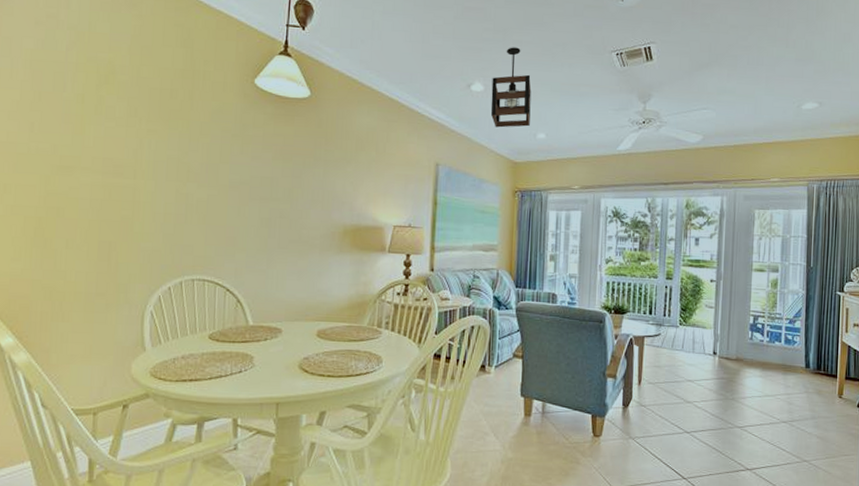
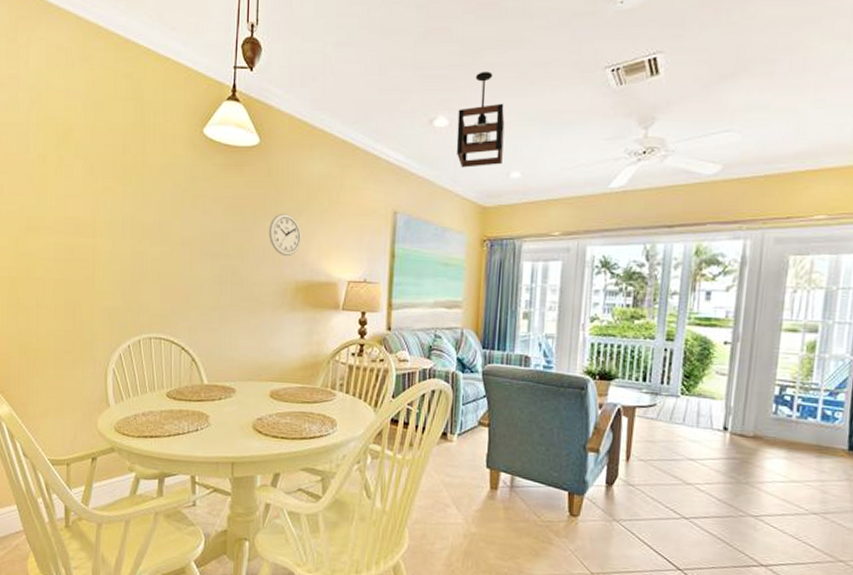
wall clock: none [317,161,350,202] -> present [268,213,301,257]

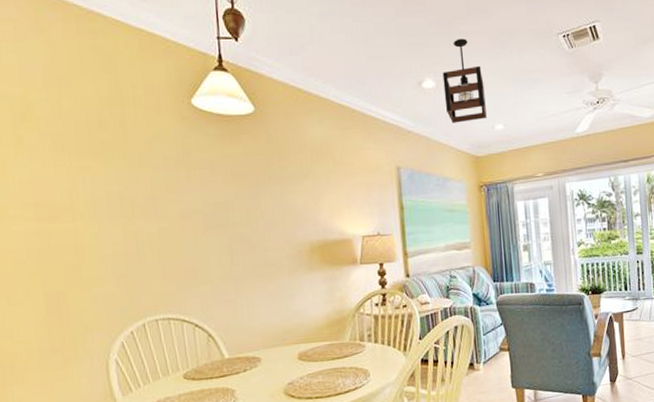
wall clock: present [268,213,301,257] -> none [275,177,311,220]

